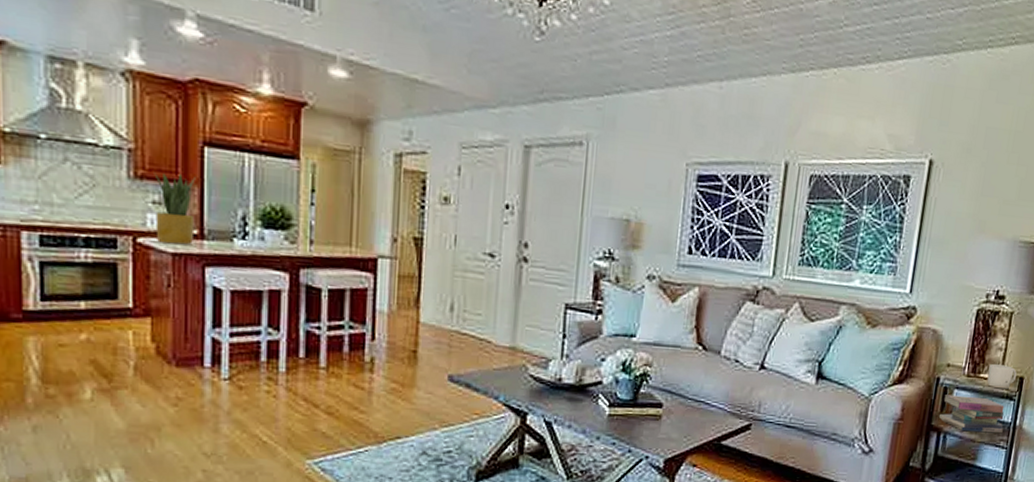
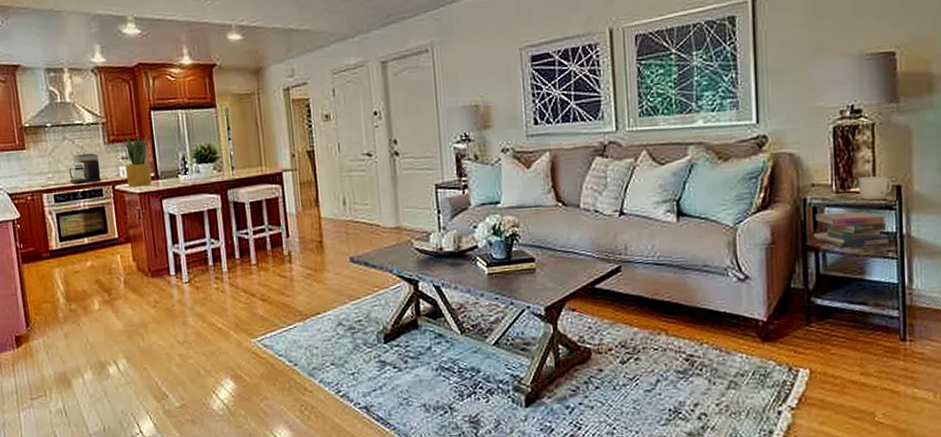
coffee maker: none [67,185,117,229] -> present [68,153,102,185]

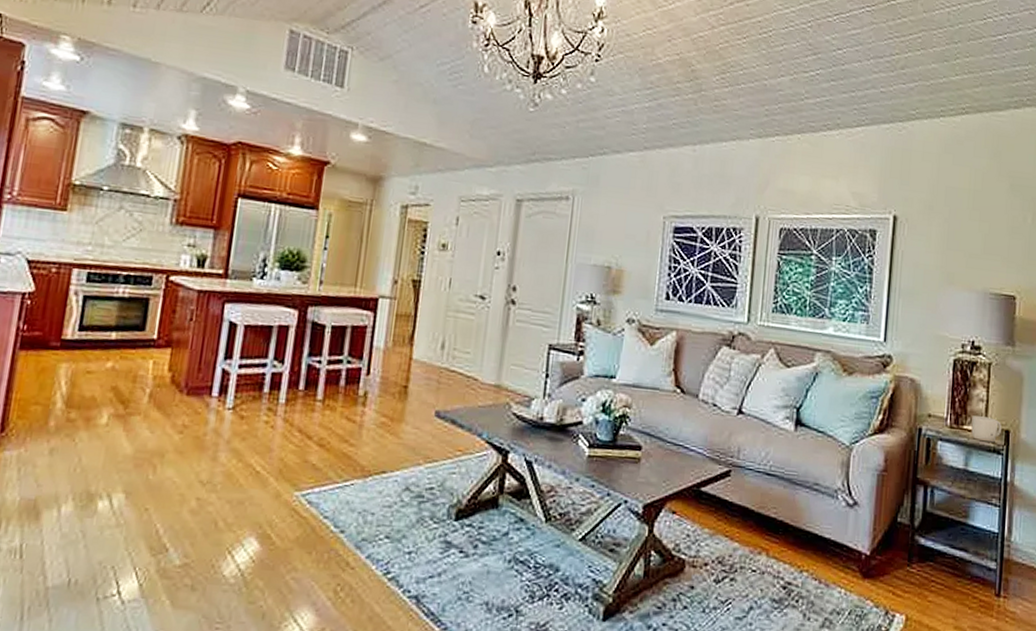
coffee maker: present [68,153,102,185] -> none [113,229,159,268]
planter: present [120,133,152,187] -> none [186,219,227,283]
books: present [813,211,889,247] -> none [924,446,994,490]

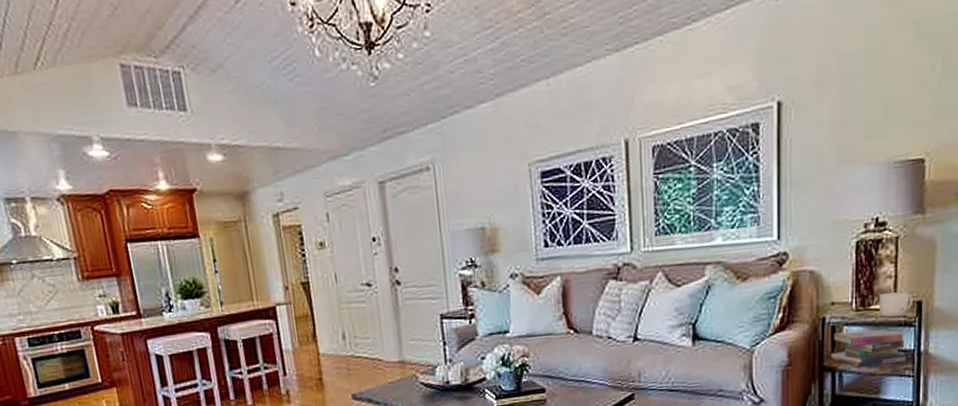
books: none [924,446,994,490] -> present [830,329,906,367]

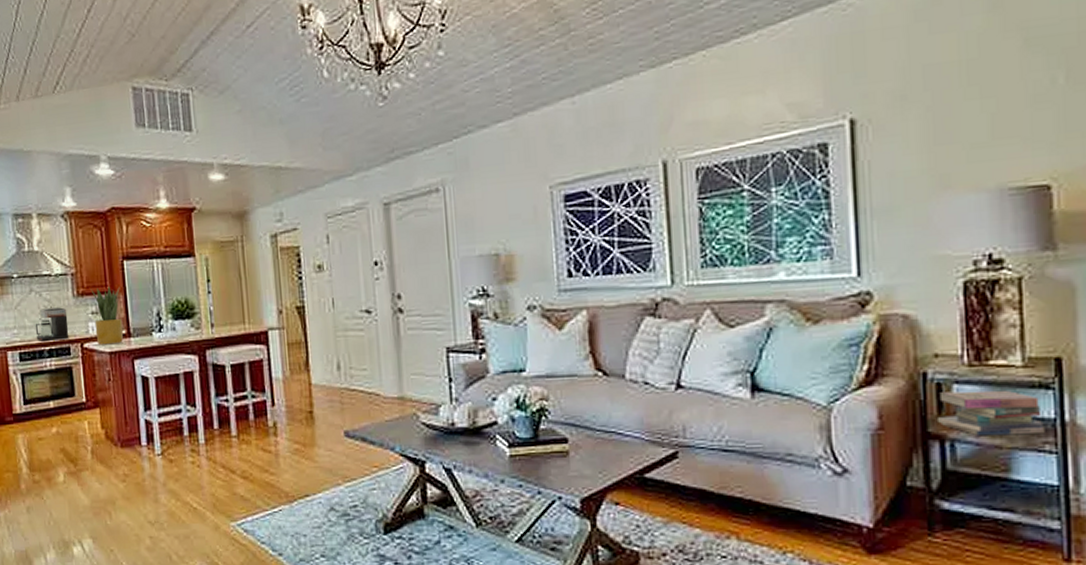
coffee maker: none [41,291,79,327] -> present [35,307,69,342]
planter: none [95,268,134,327] -> present [90,285,123,345]
mug: present [879,292,913,318] -> none [1000,345,1048,377]

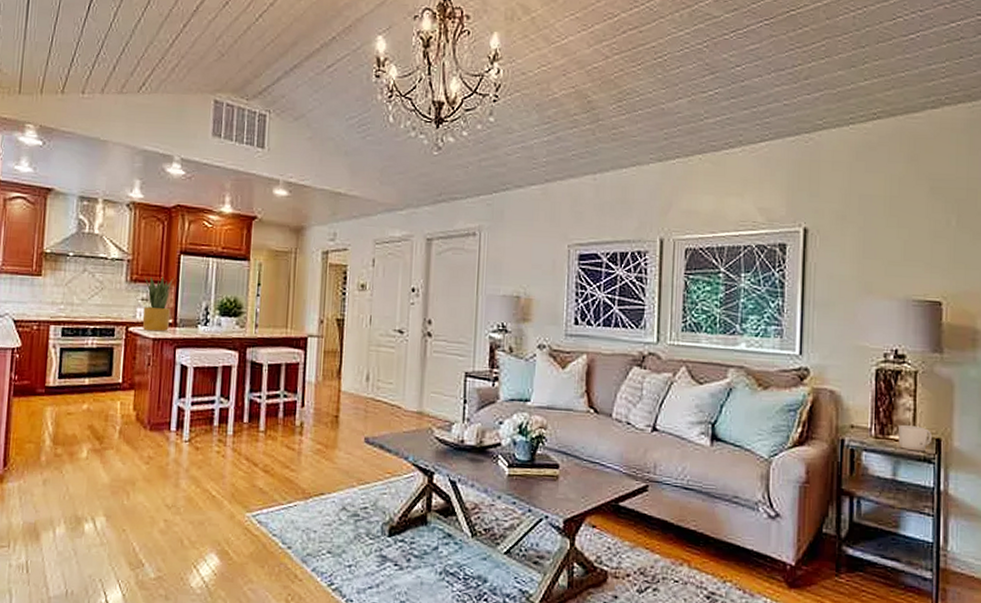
coffee maker: present [35,307,69,342] -> none [82,289,118,321]
books: present [936,390,1045,436] -> none [848,457,926,500]
mug: none [1000,345,1048,377] -> present [898,424,931,452]

